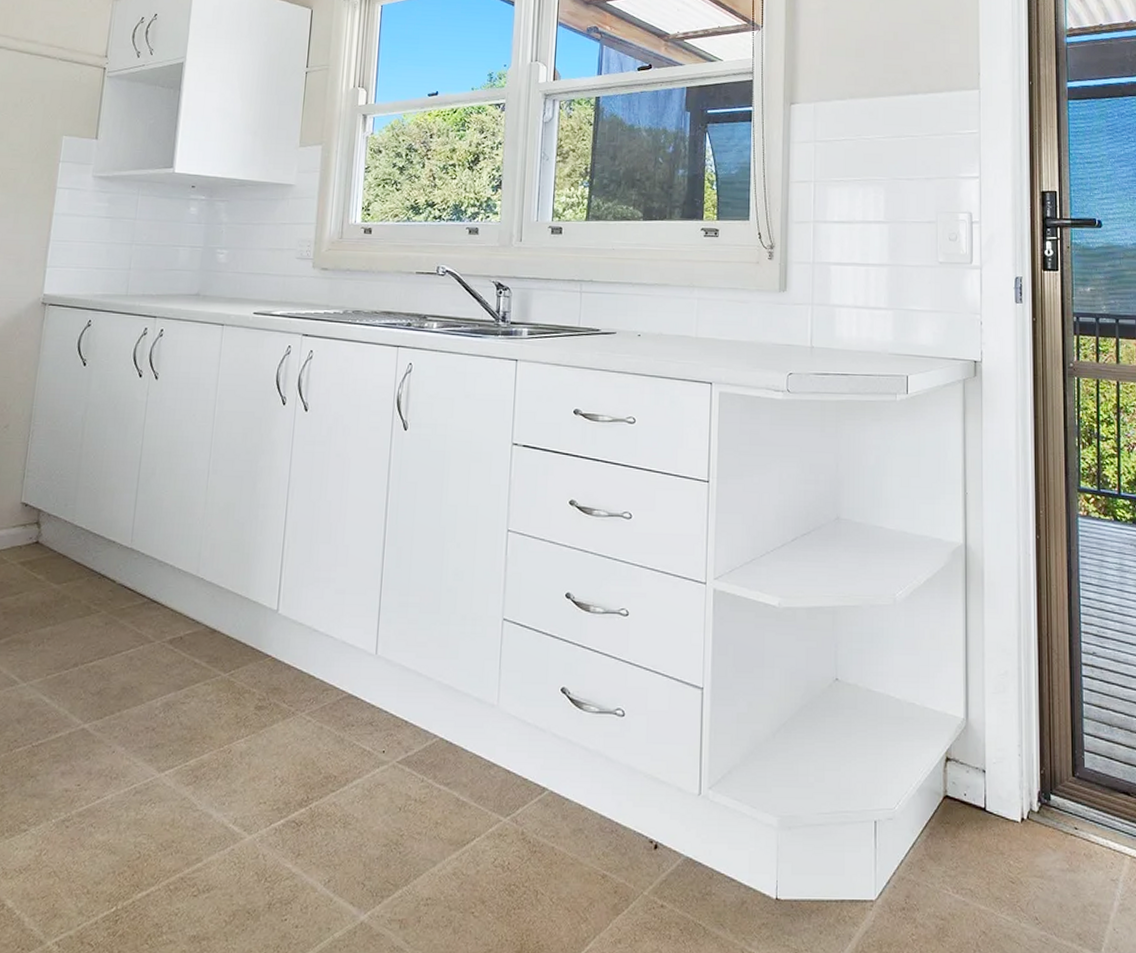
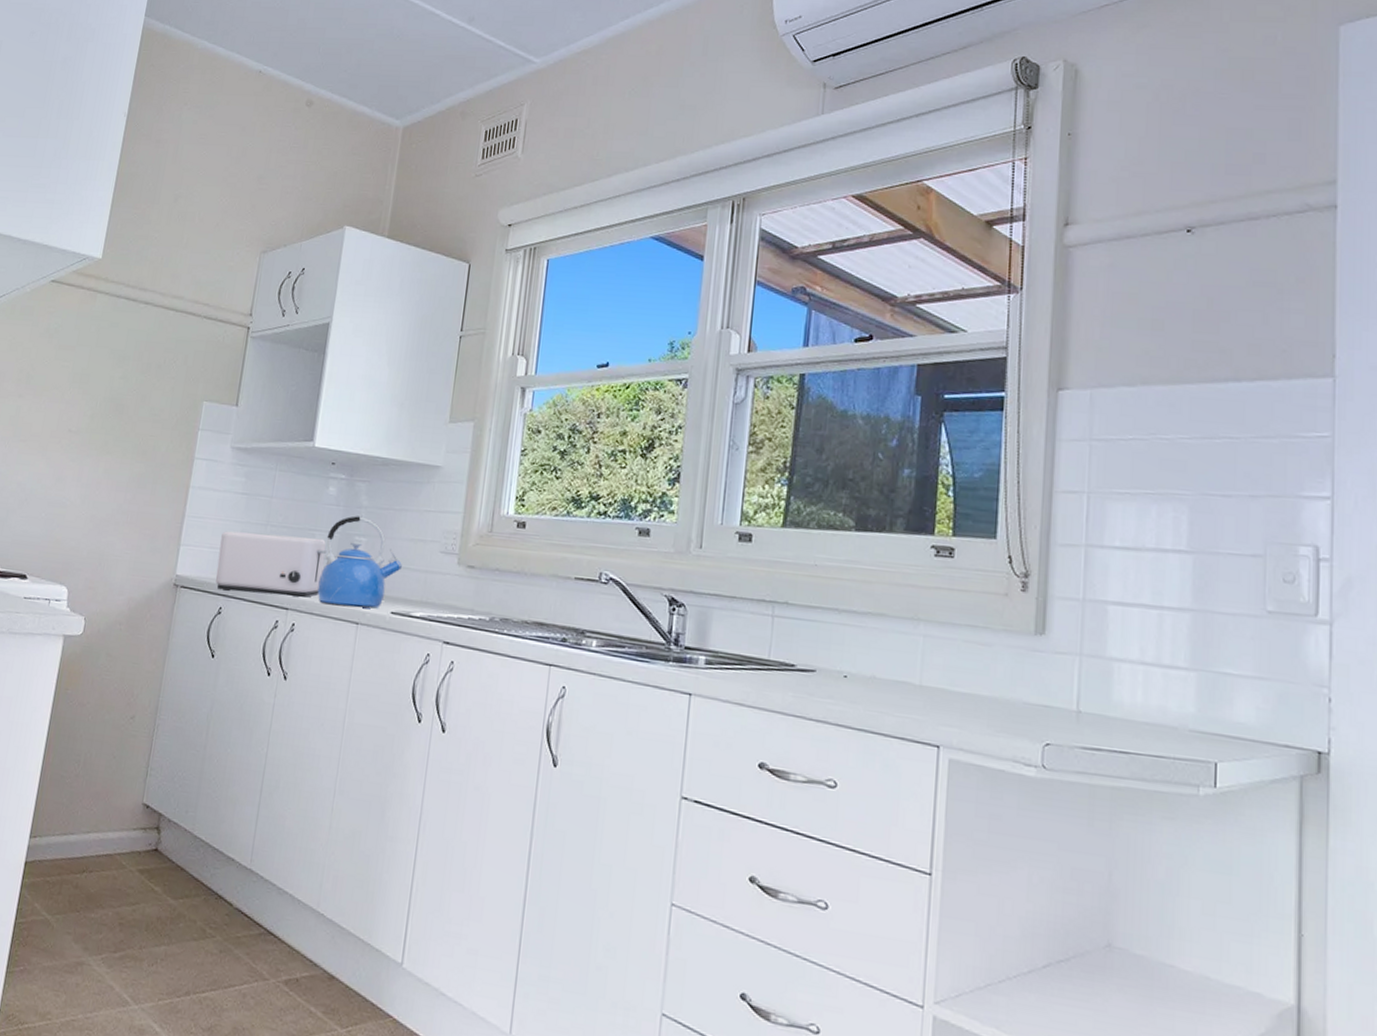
toaster: none [83,251,191,307] -> present [216,531,327,598]
kettle: none [183,231,262,312] -> present [317,516,402,609]

